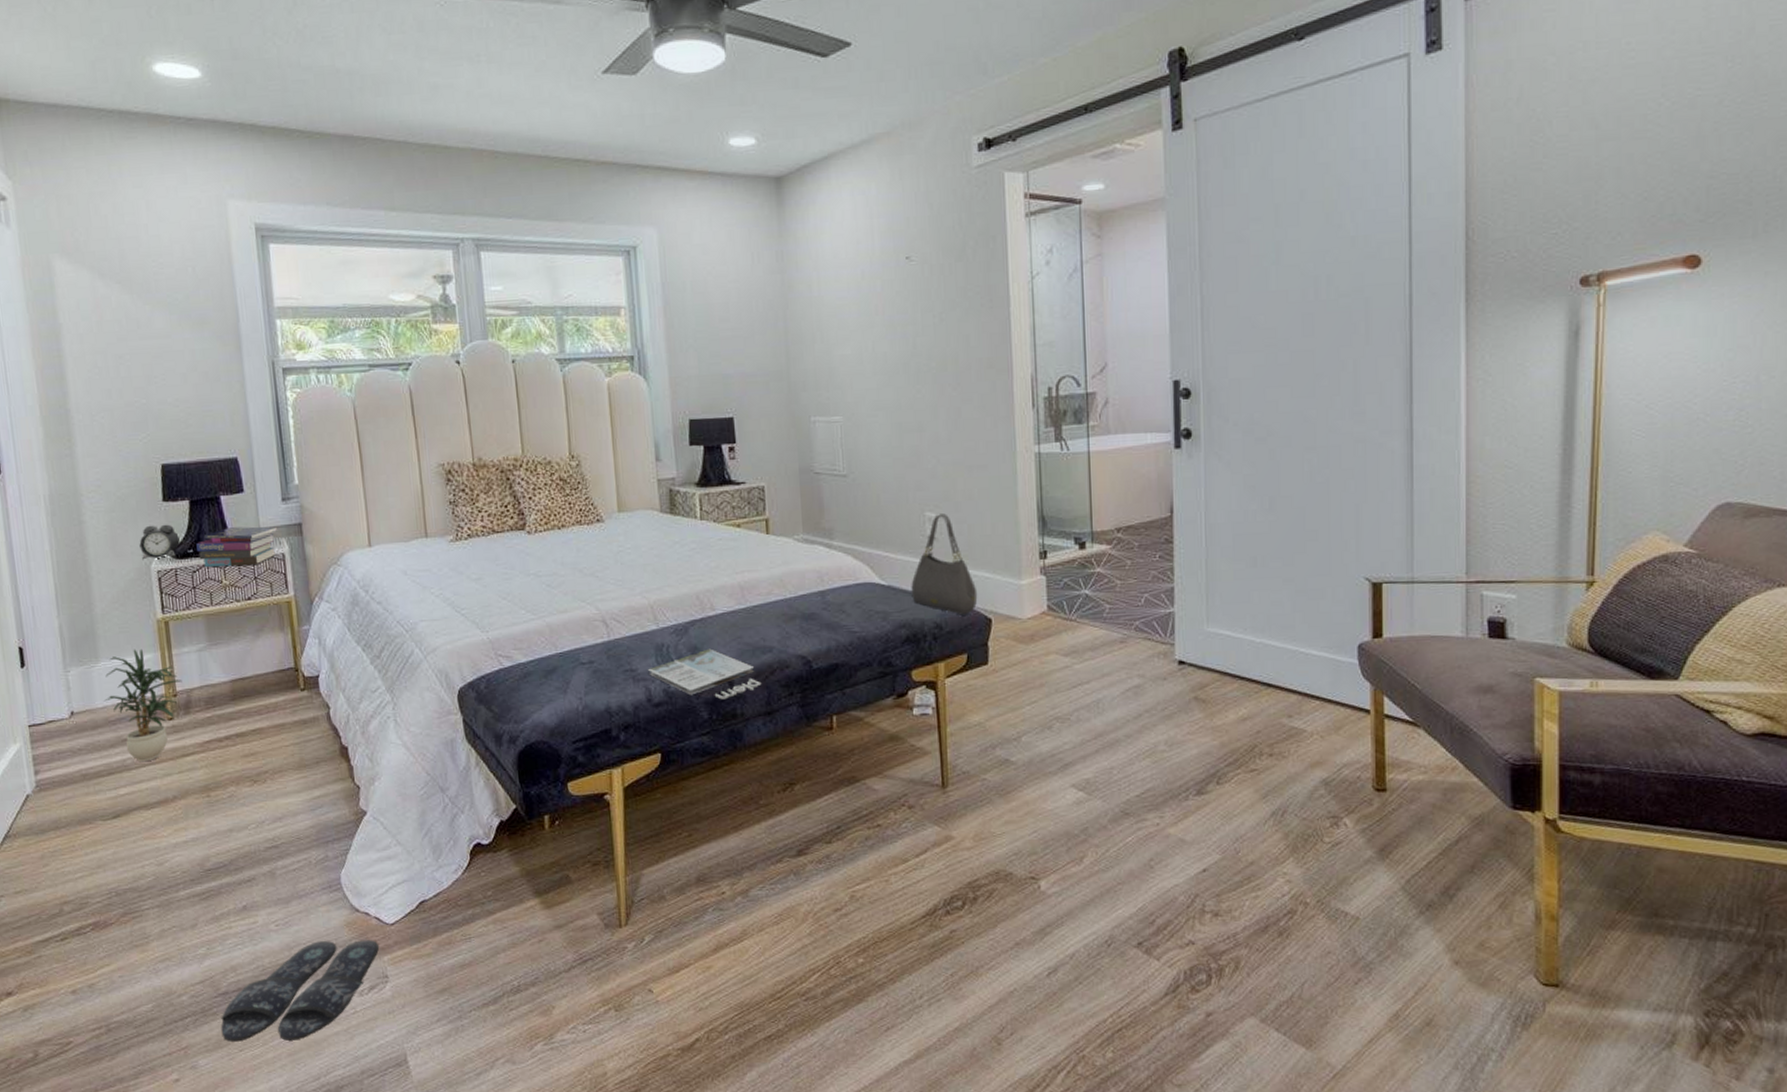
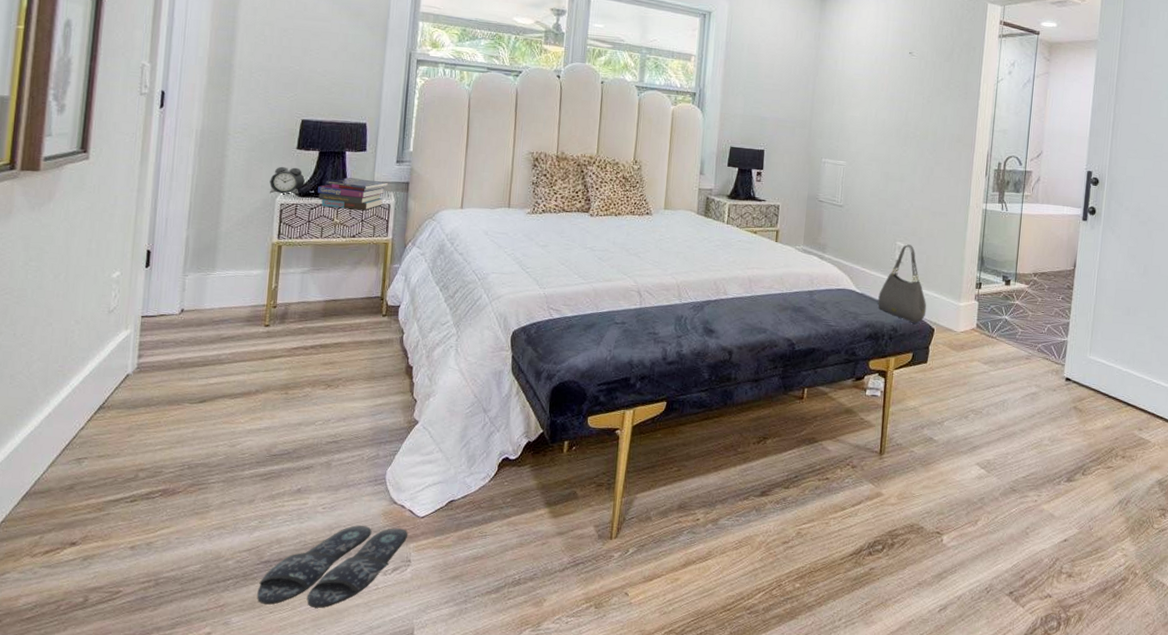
potted plant: present [104,648,182,762] -> none [213,264,283,359]
magazine: present [648,648,762,700] -> none [667,324,754,366]

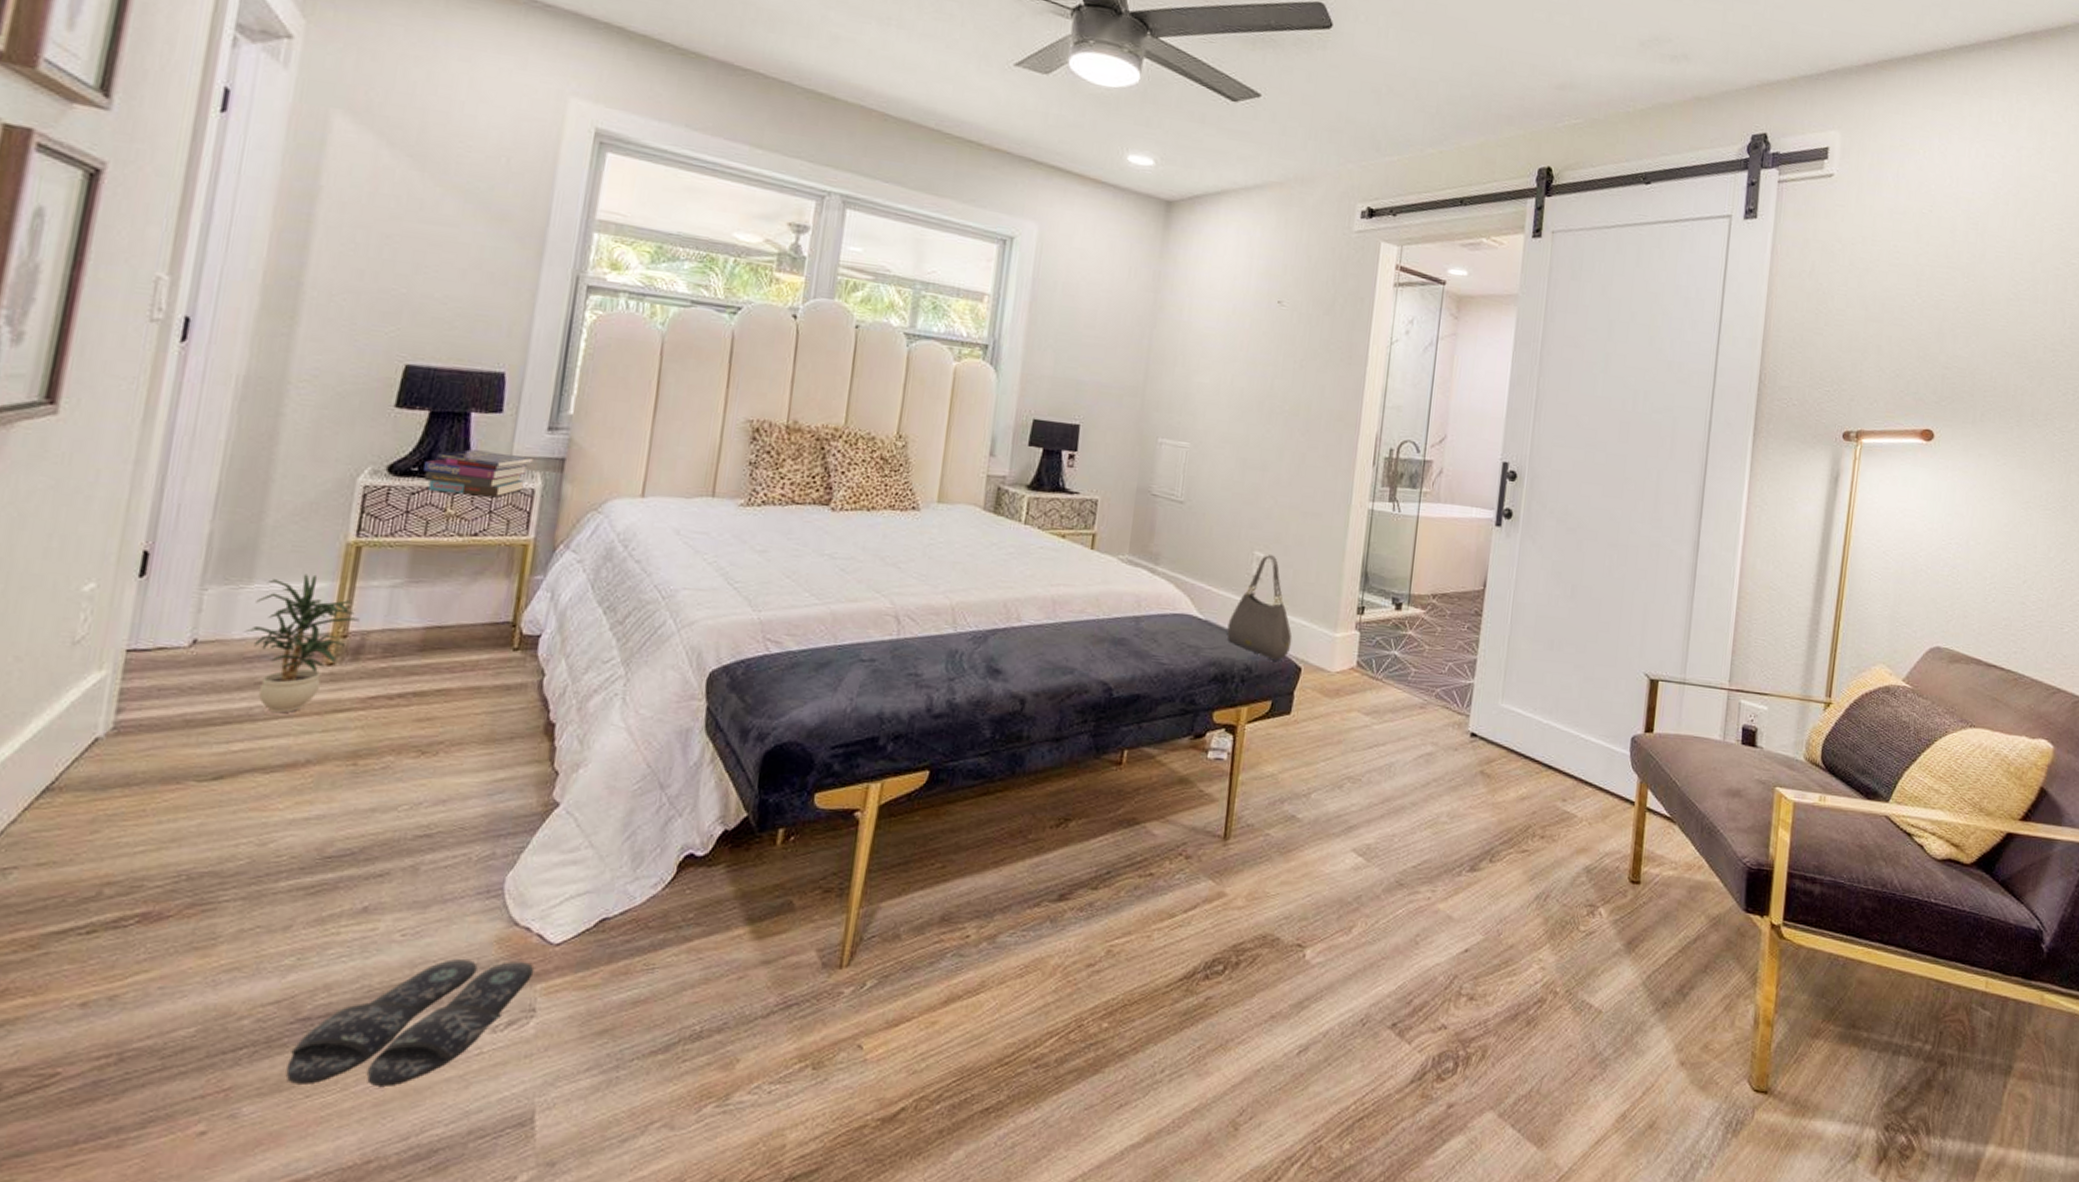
potted plant: none [213,264,283,359] -> present [245,573,360,713]
alarm clock: present [269,166,305,195] -> none [348,431,405,473]

